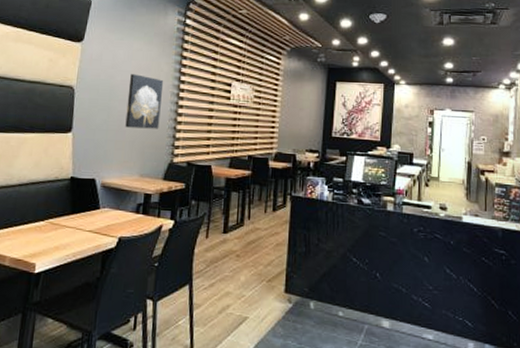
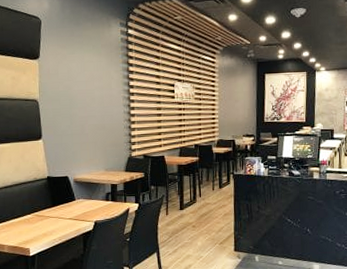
wall art: present [125,74,164,129] -> none [85,83,116,131]

